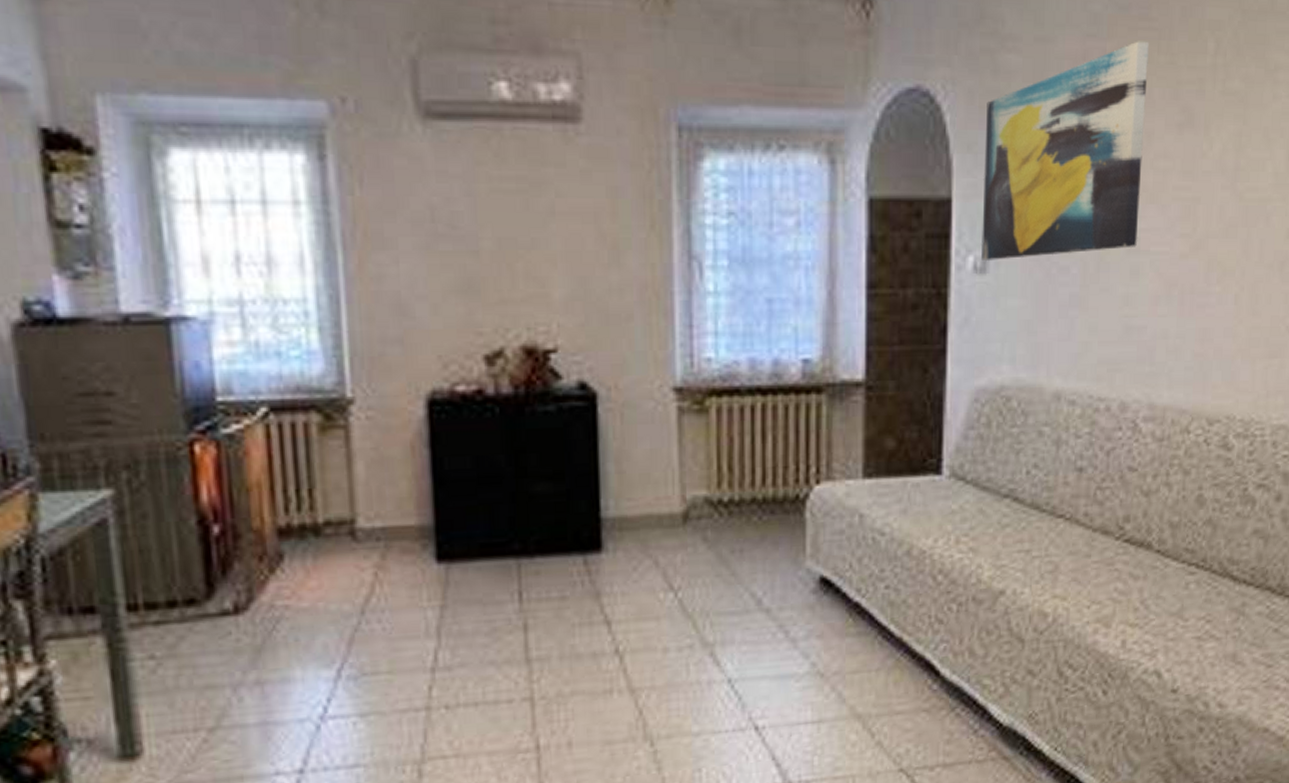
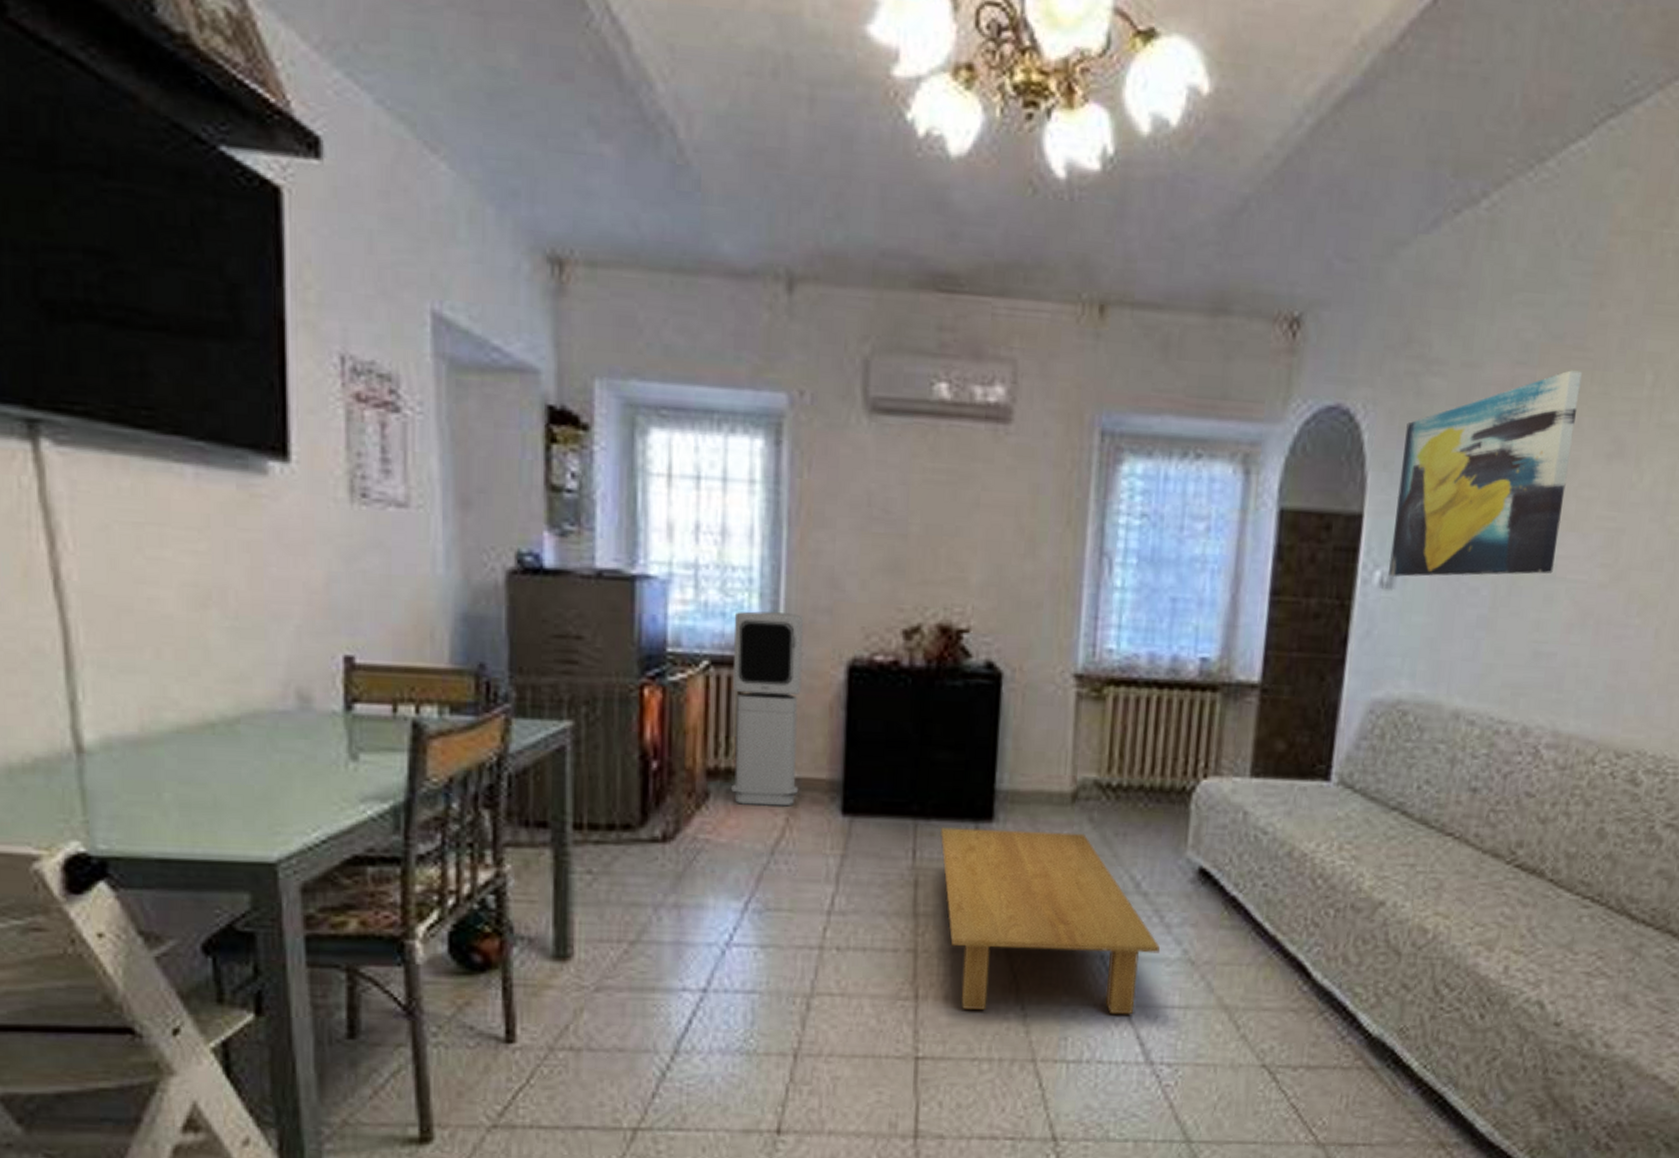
air purifier: none [291,347,386,563] -> present [731,611,804,807]
coffee table: none [547,554,788,754] -> present [940,827,1161,1015]

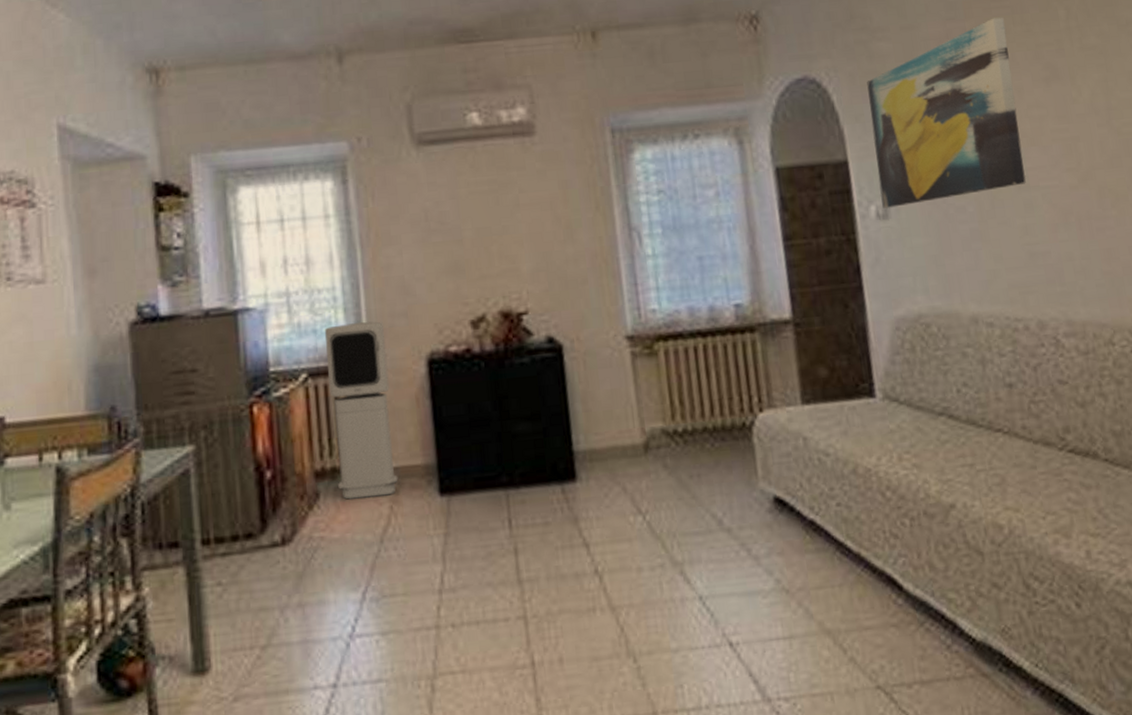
coffee table: present [940,827,1161,1015] -> none [531,480,754,670]

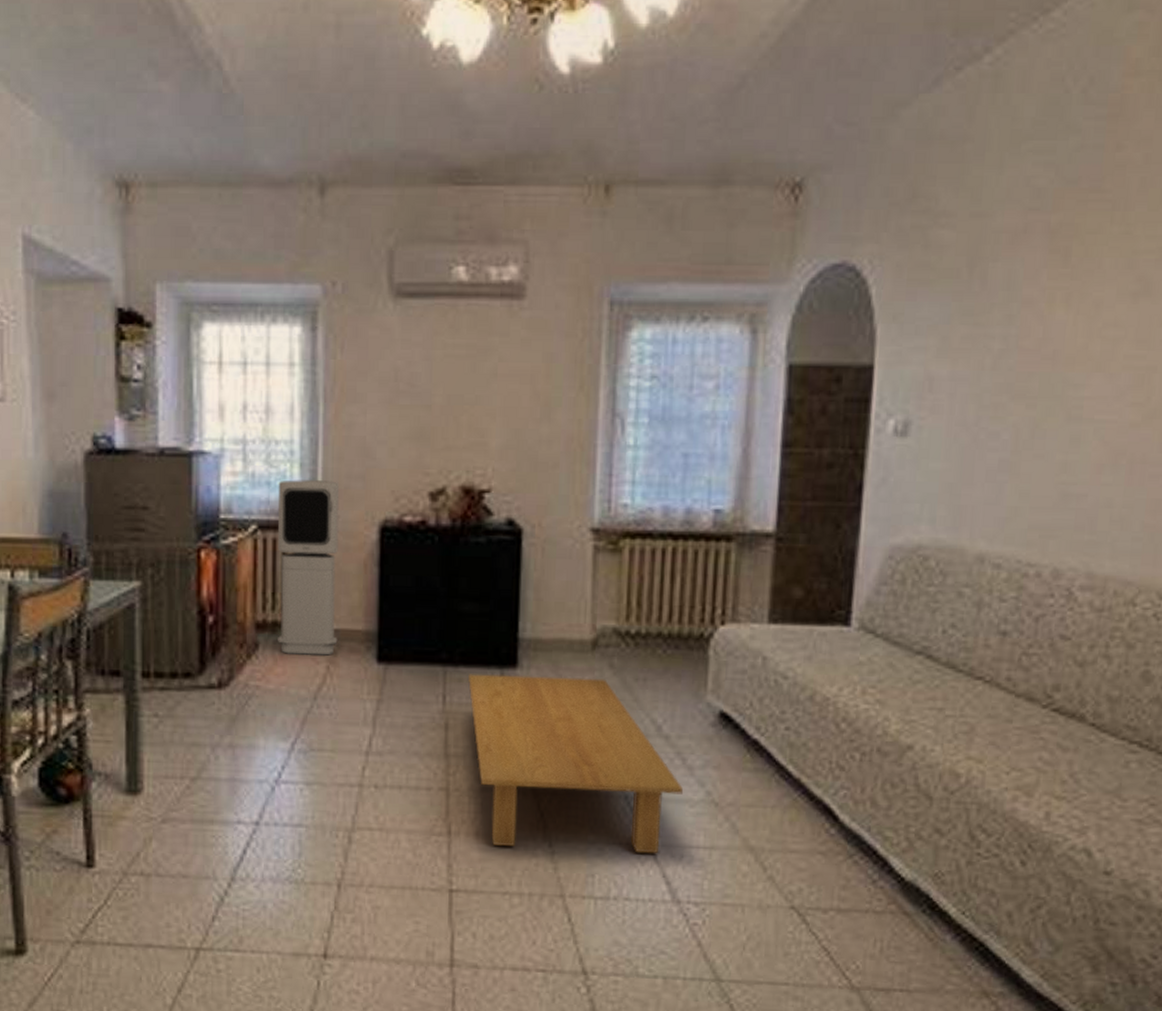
coffee table: none [531,480,754,670] -> present [468,674,684,854]
wall art: present [867,17,1026,208] -> none [903,213,1101,424]

